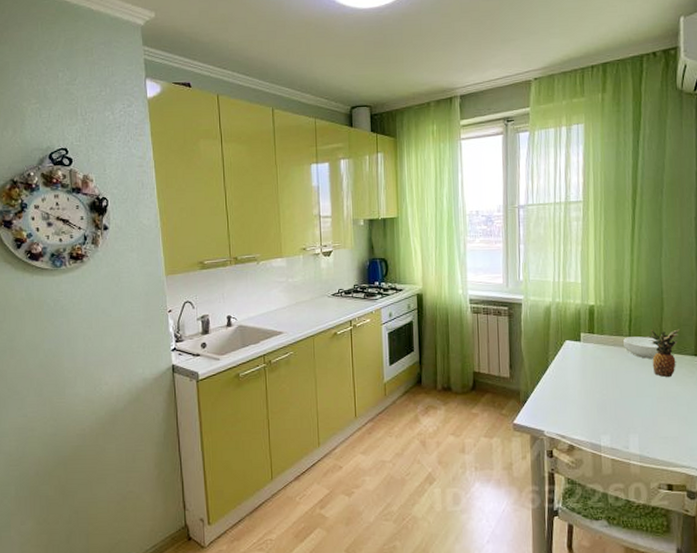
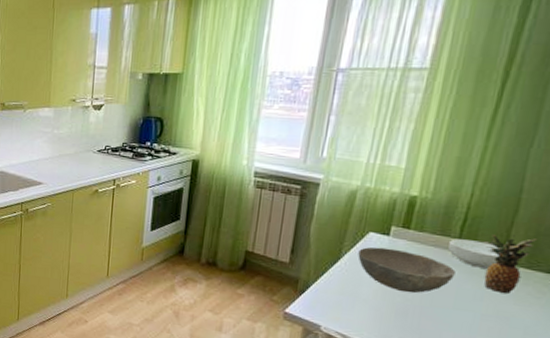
bowl: none [561,352,632,389] -> present [358,247,456,294]

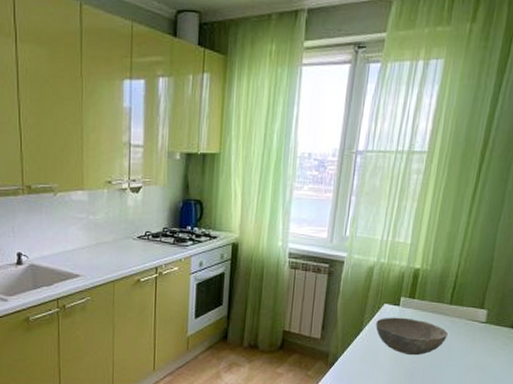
cereal bowl: present [448,239,500,269] -> none [443,304,478,328]
fruit: present [483,234,536,293] -> none [467,296,502,347]

